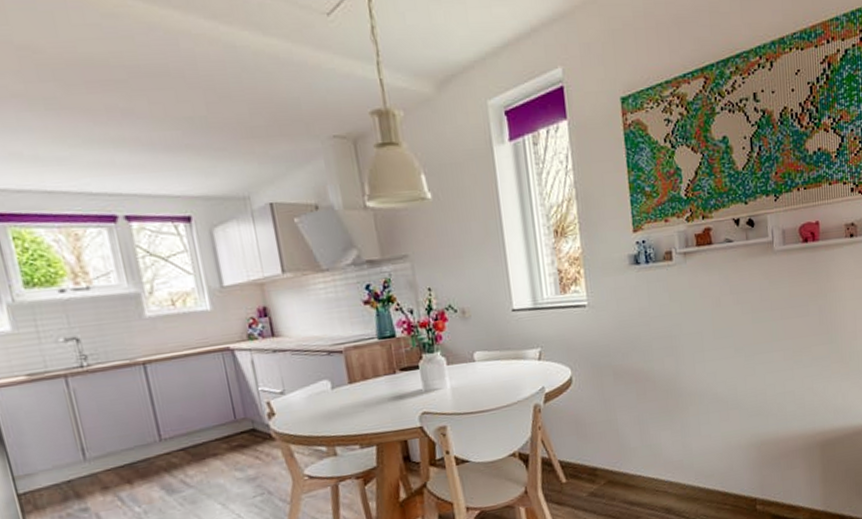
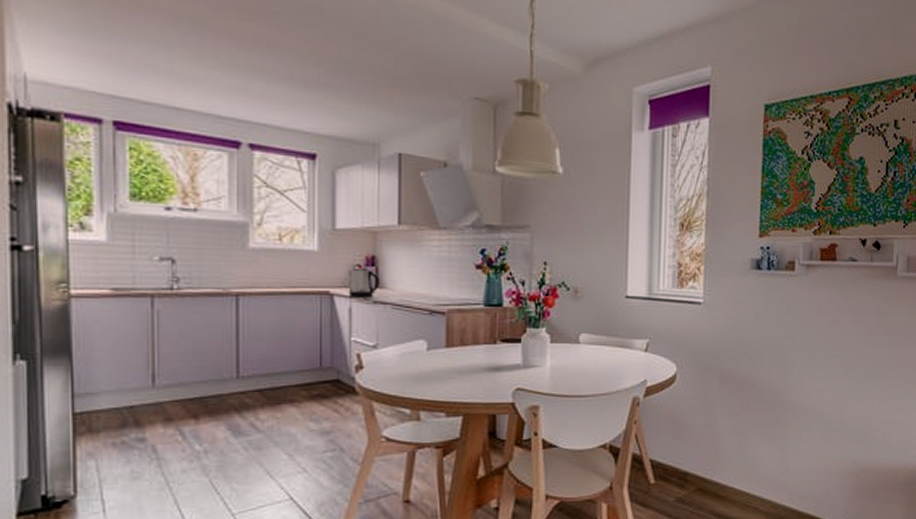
kettle: none [243,319,277,351] -> present [348,267,381,299]

